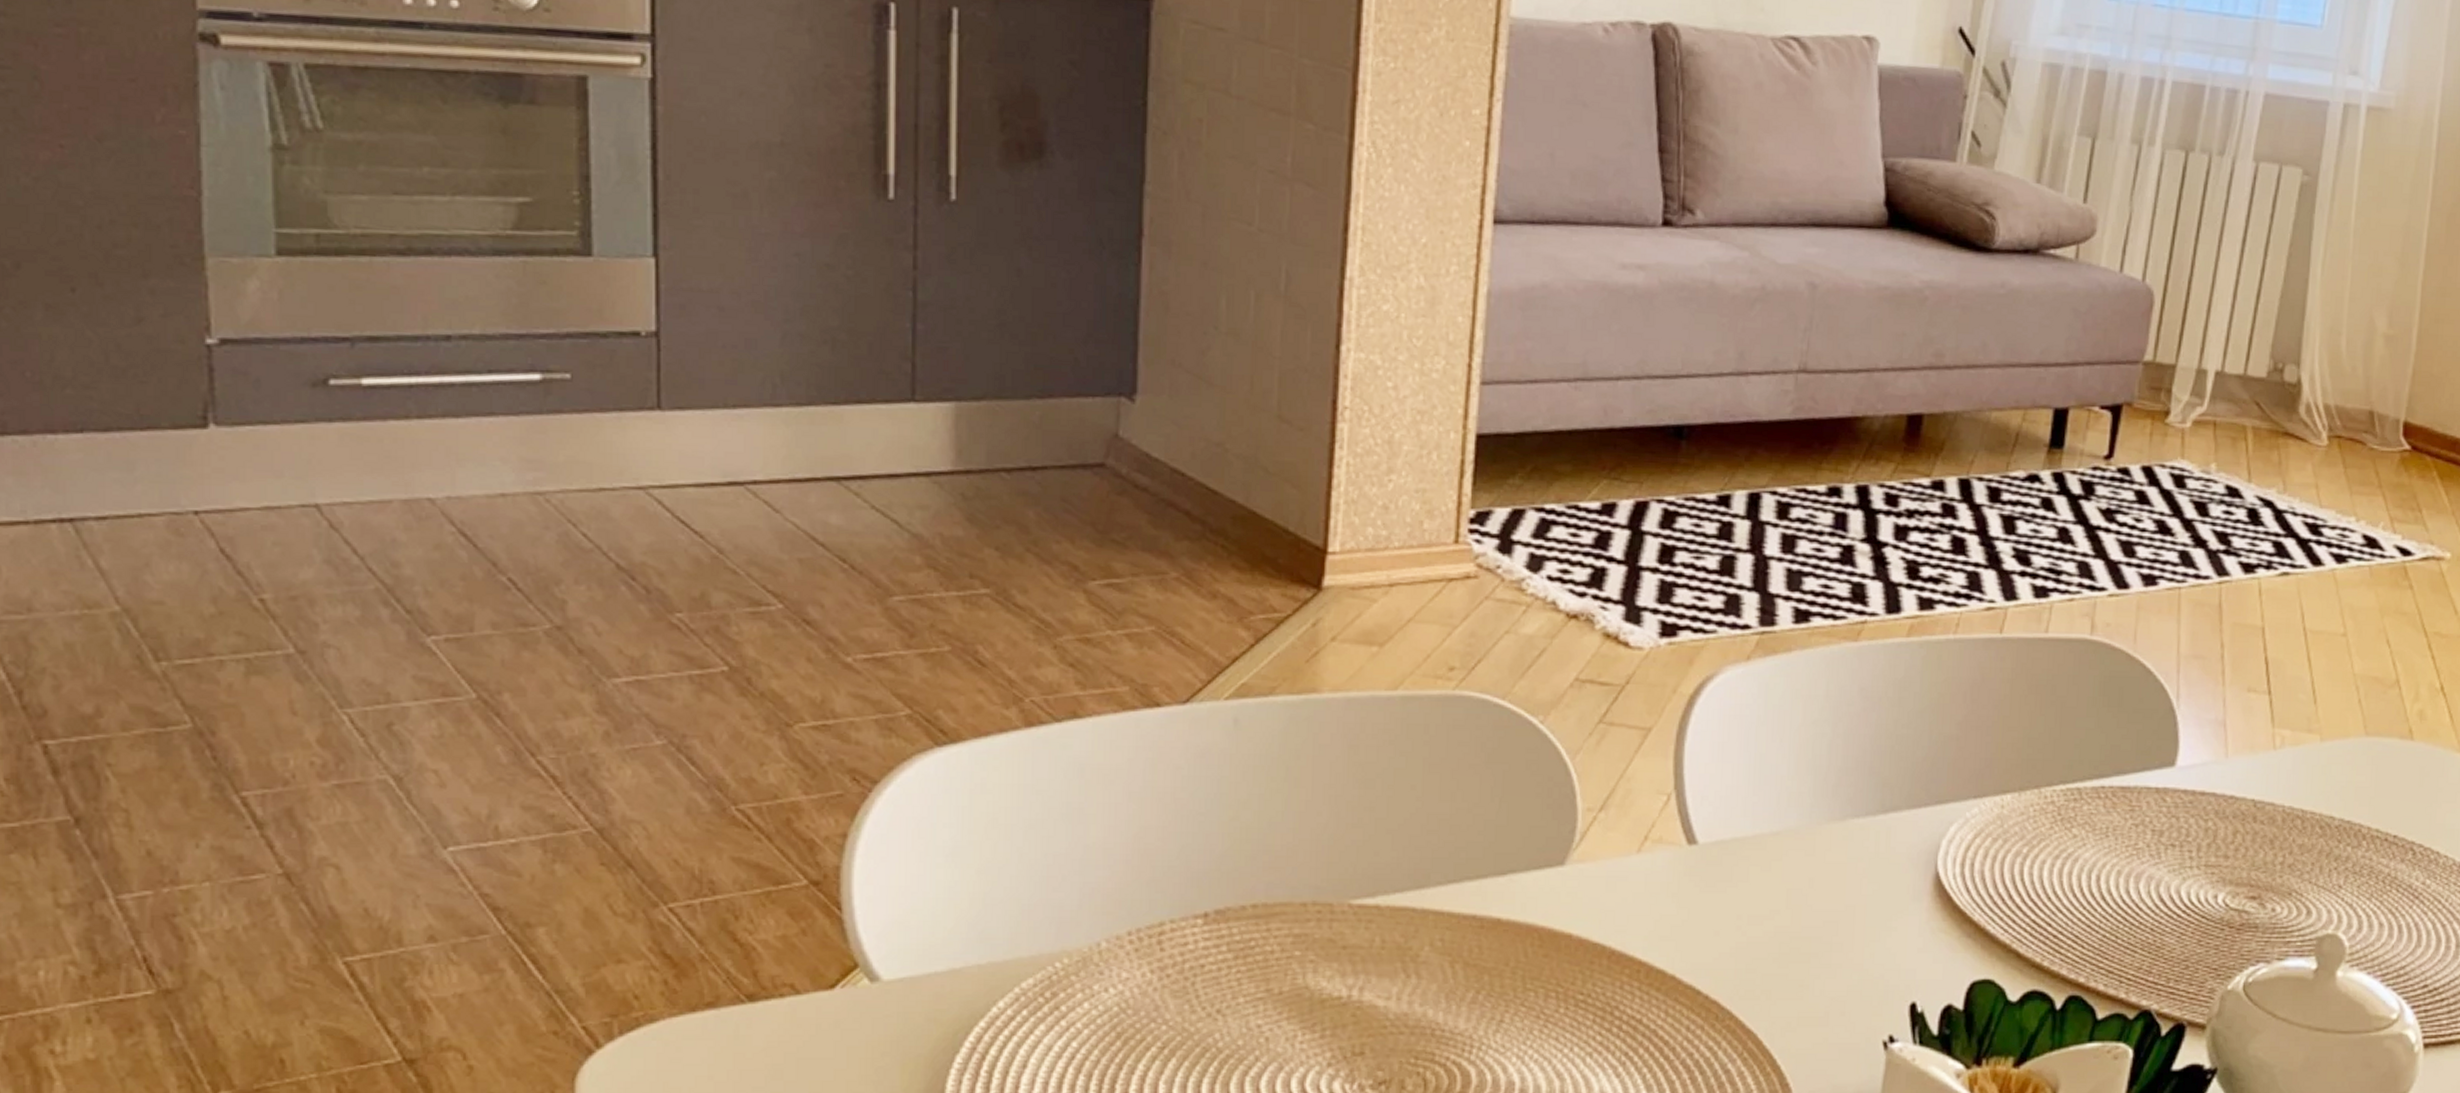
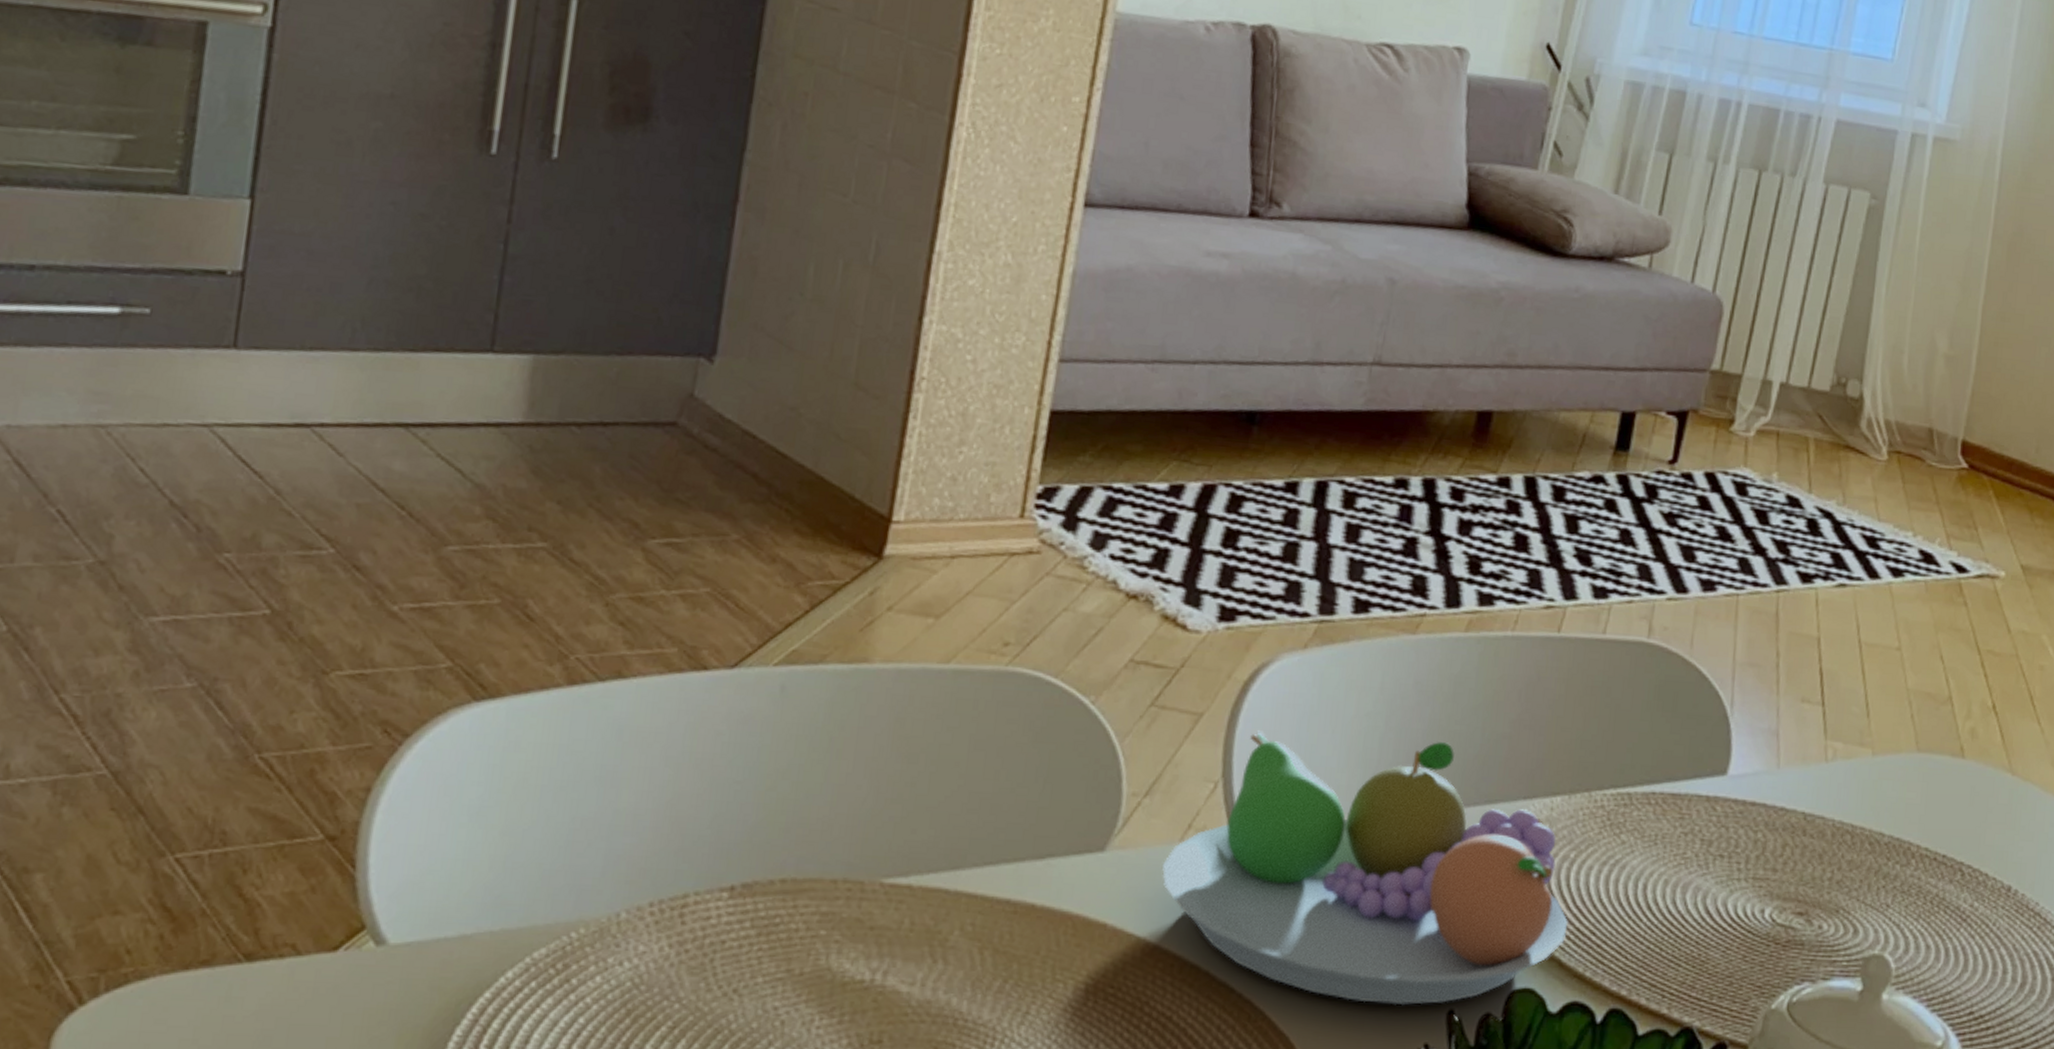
fruit bowl: none [1622,742,2024,1000] -> present [1162,730,1568,1006]

